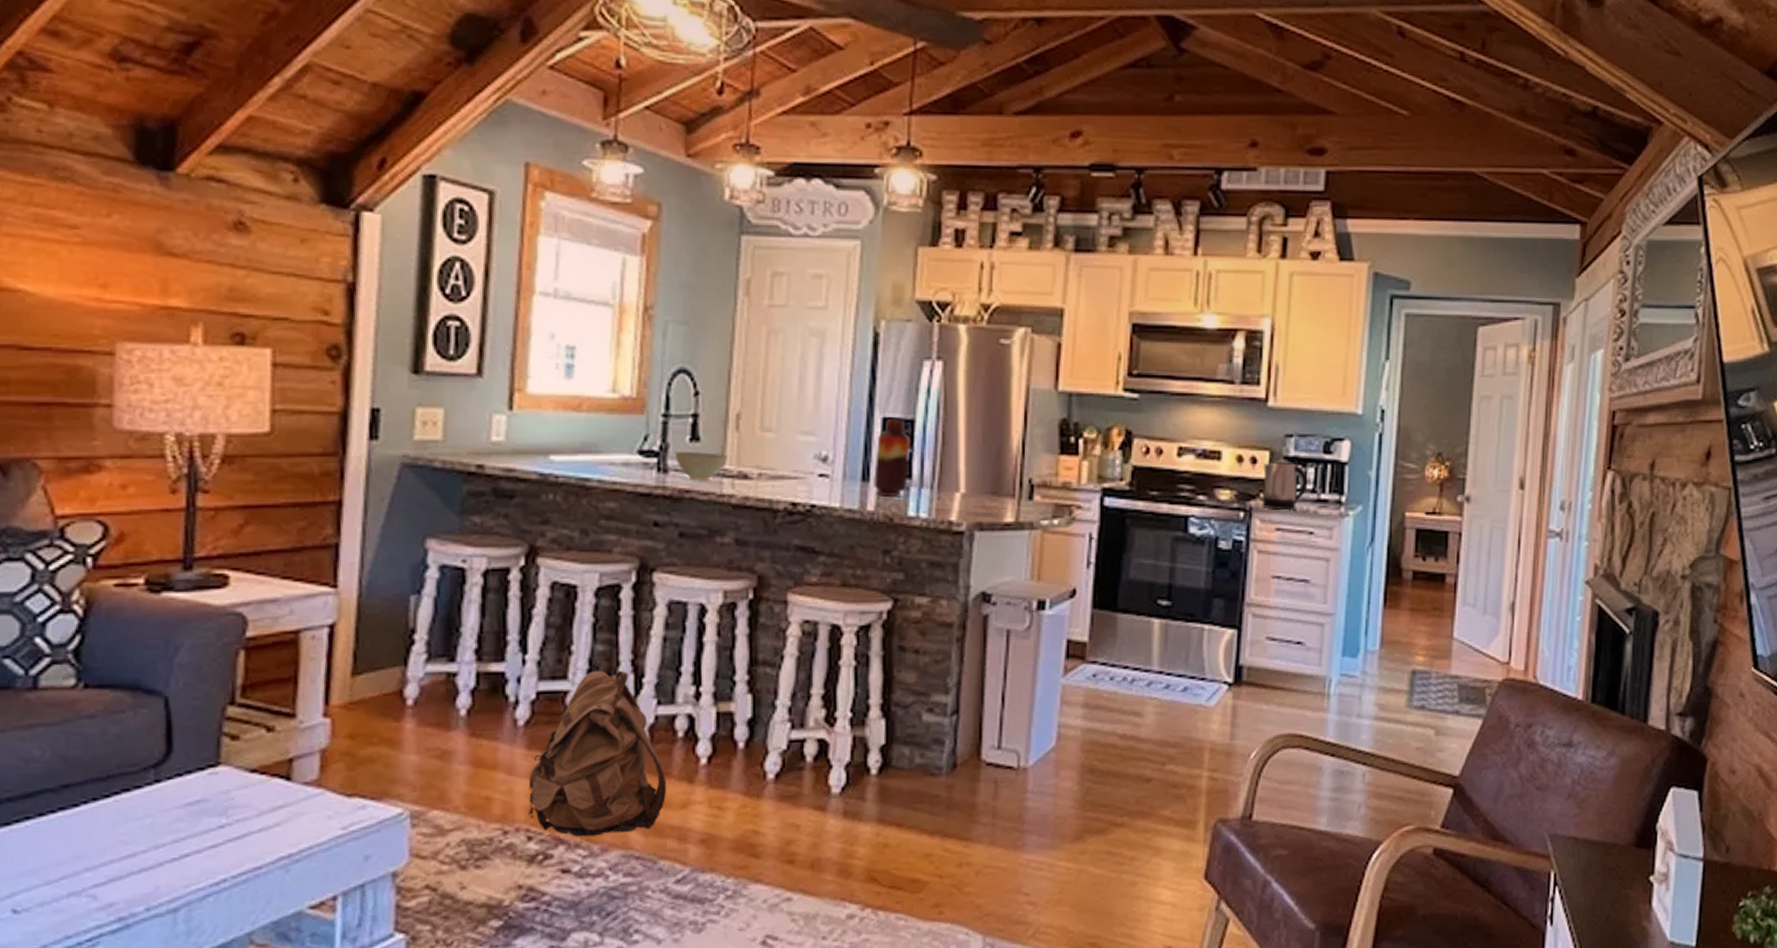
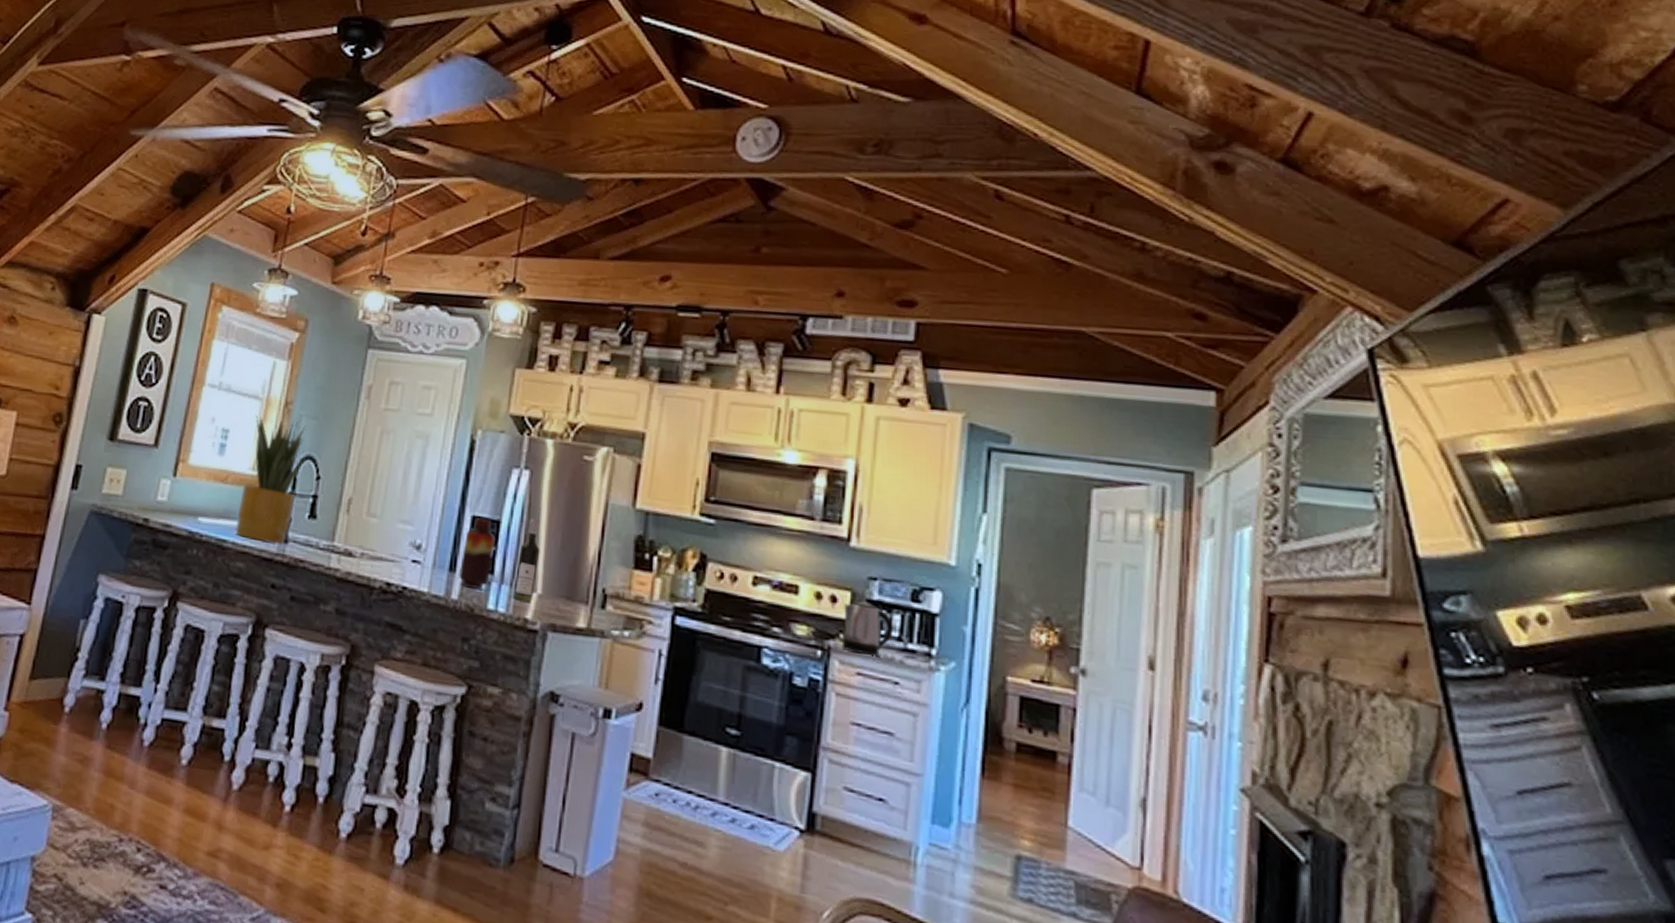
backpack: present [528,670,667,837] -> none [140,708,255,864]
planter: none [600,324,679,475] -> present [235,415,307,544]
bowl: present [674,451,729,481] -> none [294,525,338,554]
bottle: none [934,413,961,504] -> present [513,518,540,603]

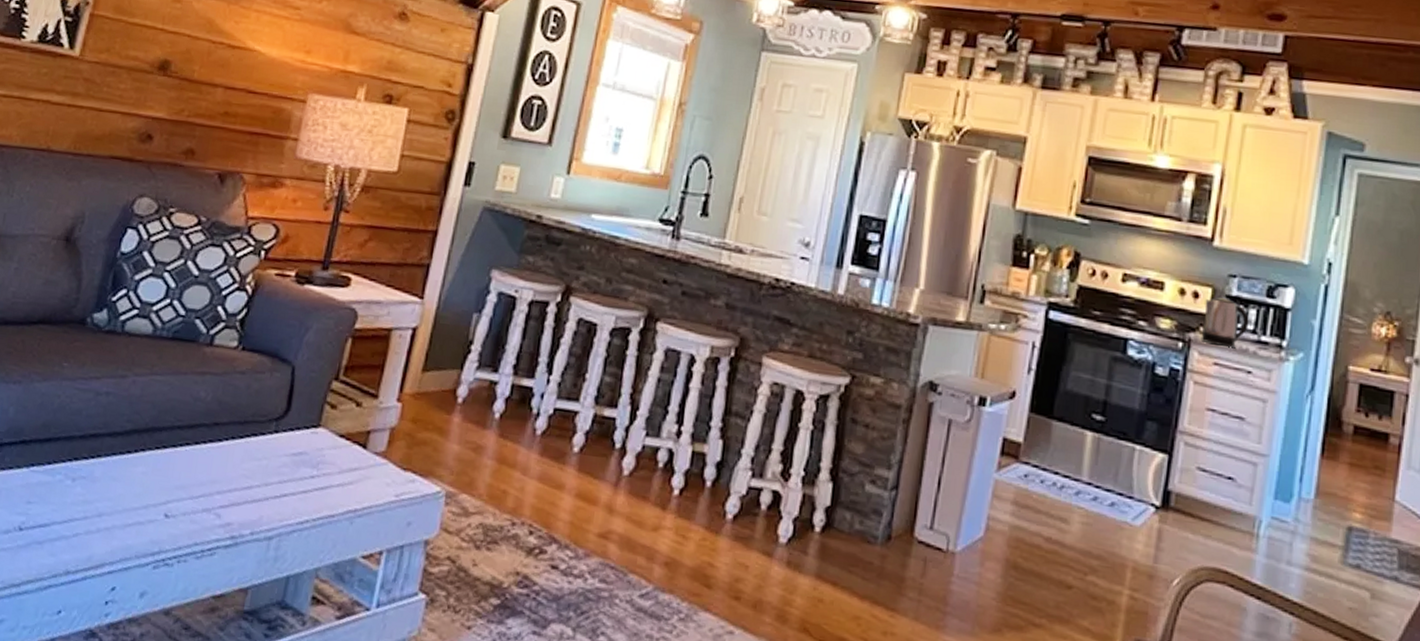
planter: present [235,415,307,544] -> none [628,115,700,241]
vase: present [459,518,496,591] -> none [845,217,882,286]
bottle: present [513,518,540,603] -> none [896,217,924,298]

